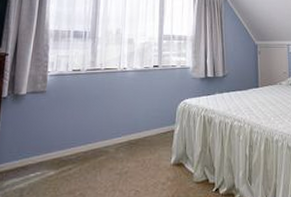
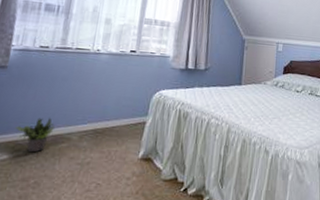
potted plant: none [57,133,93,167] -> present [14,117,55,153]

